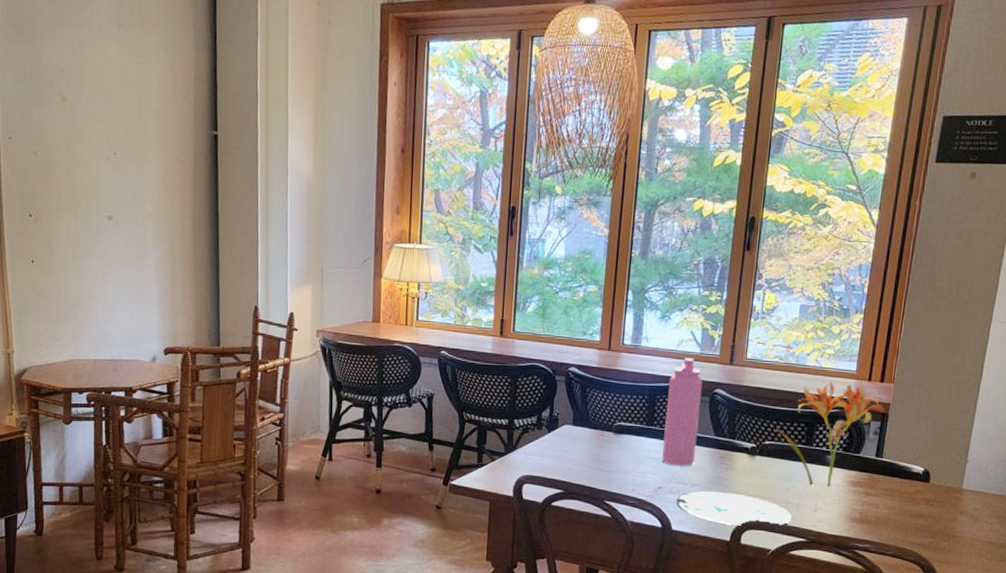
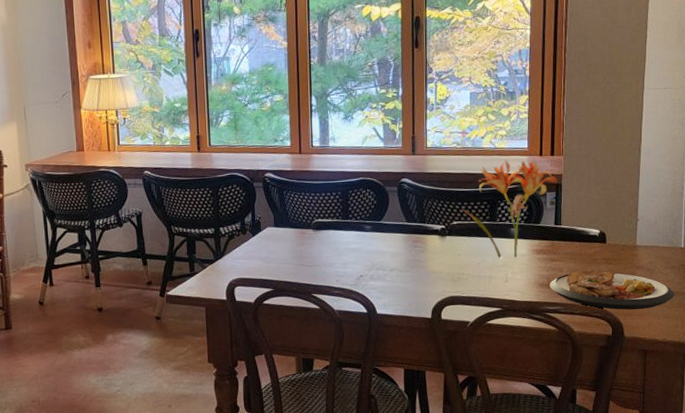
water bottle: present [662,357,703,466] -> none [359,152,391,254]
plate: present [676,491,793,526] -> none [378,273,486,303]
plate: none [862,508,999,558] -> present [549,269,675,310]

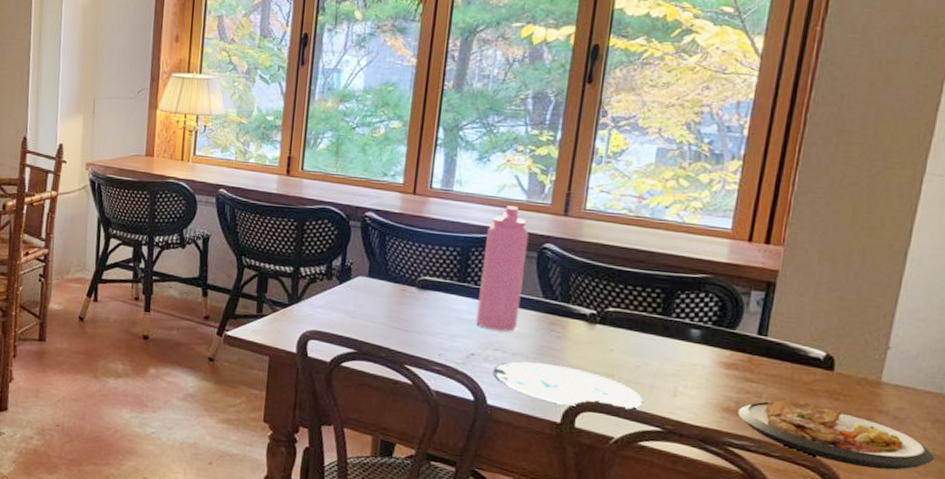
water bottle: none [359,152,391,254] -> present [476,205,529,332]
plate: none [378,273,486,303] -> present [493,362,644,410]
flower: present [461,158,557,258] -> none [623,240,770,369]

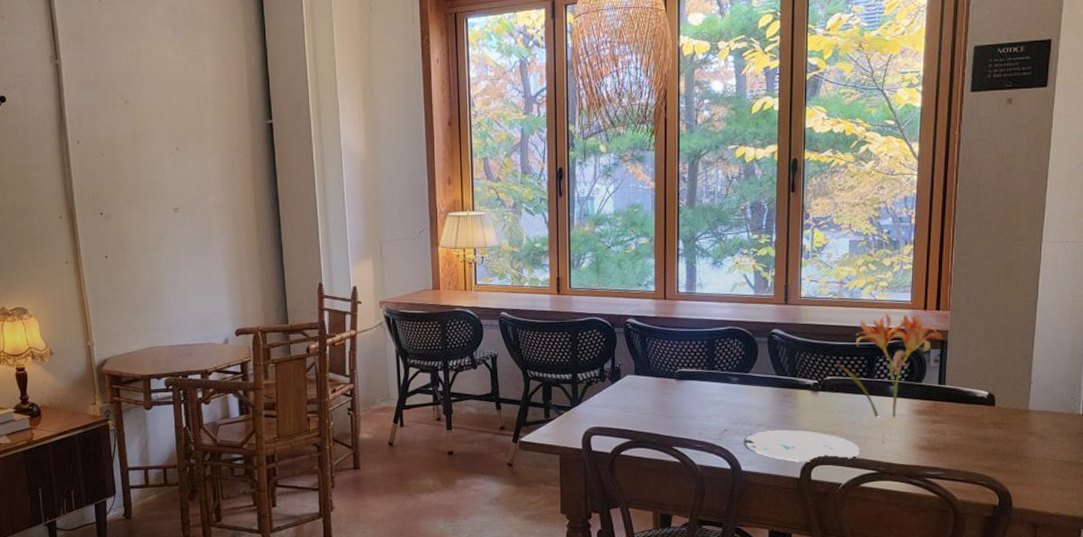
water bottle: present [476,205,529,332] -> none [726,300,760,407]
flower: none [623,240,770,369] -> present [836,312,943,418]
plate: present [738,399,935,470] -> none [930,433,1071,479]

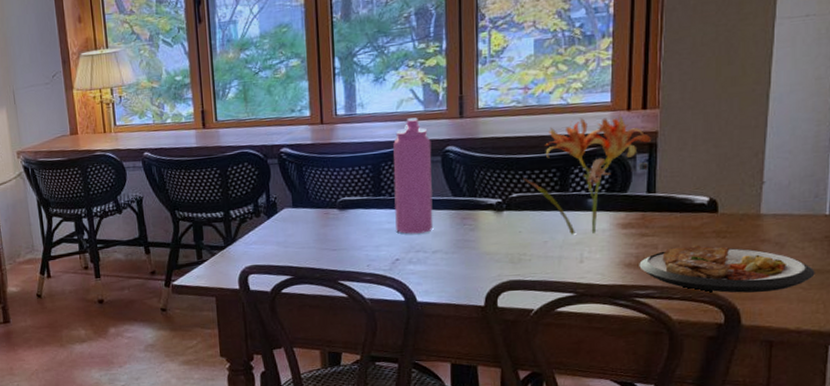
water bottle: none [726,300,760,407] -> present [393,117,434,234]
plate: present [743,430,861,462] -> none [418,254,555,289]
plate: none [930,433,1071,479] -> present [639,244,815,293]

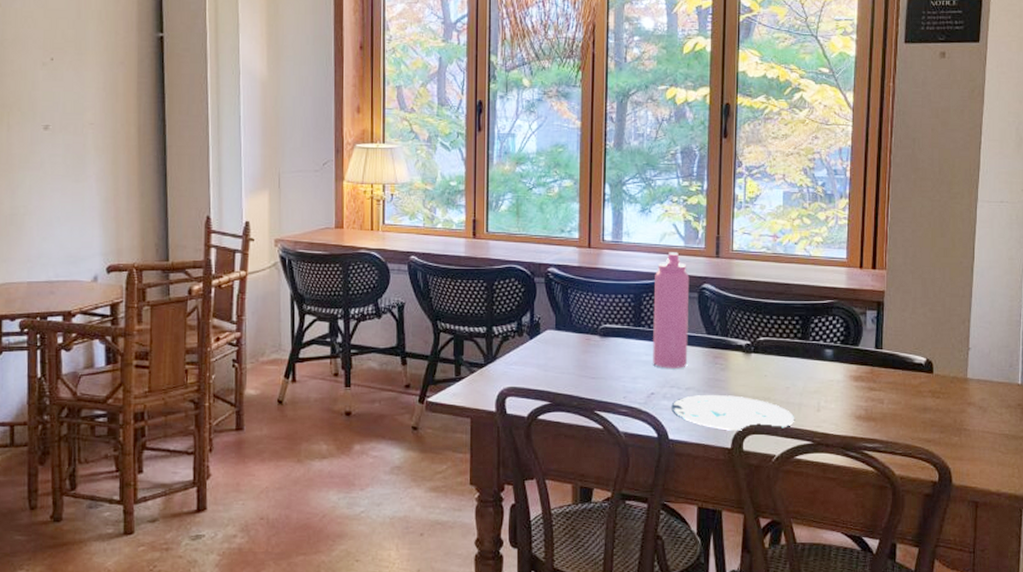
plate: none [418,254,555,289] -> present [671,395,795,431]
flower: present [523,113,651,235] -> none [770,270,879,384]
plate: present [639,244,815,293] -> none [868,402,1011,453]

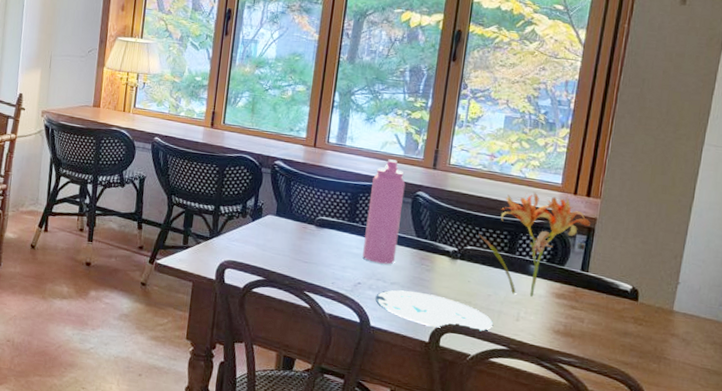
flower: none [770,270,879,384] -> present [478,192,590,298]

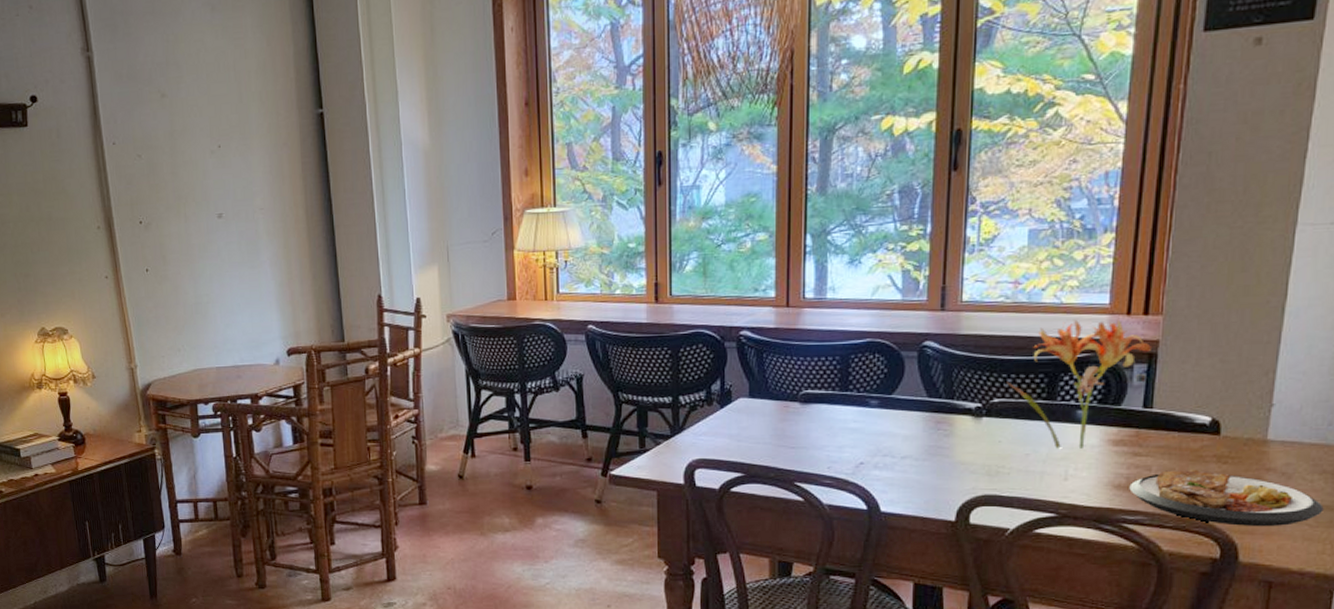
water bottle: present [363,159,406,264] -> none [862,307,908,436]
plate: present [375,290,494,332] -> none [884,464,1036,502]
plate: none [566,324,713,383] -> present [1129,469,1324,526]

